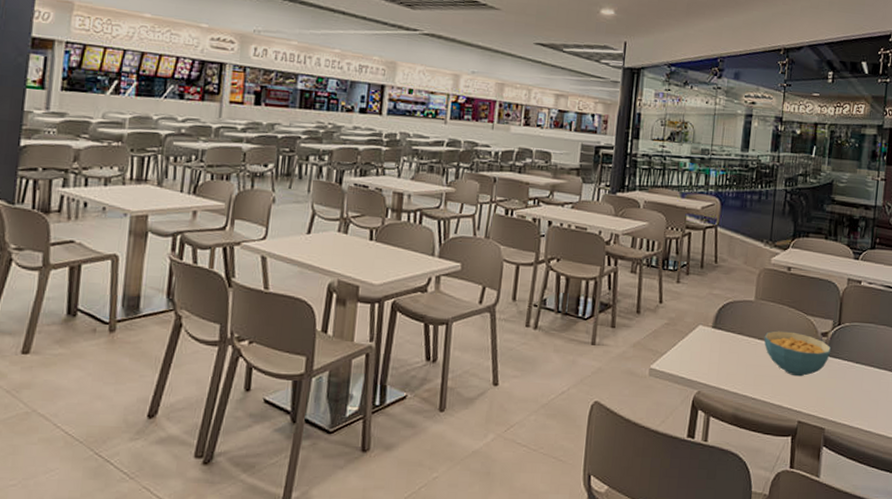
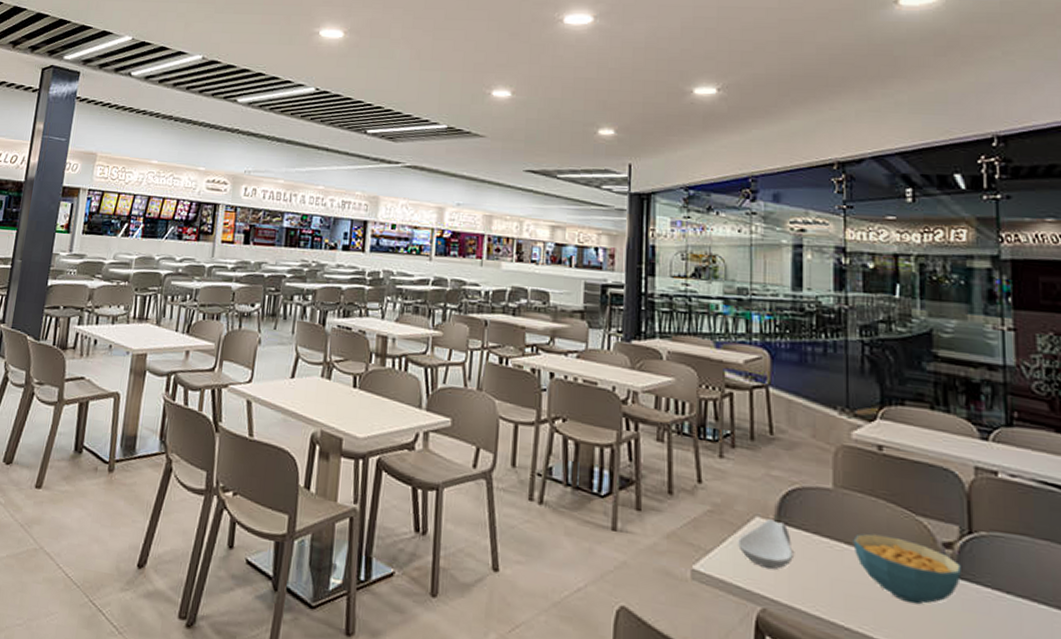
spoon rest: none [684,326,723,363] -> present [737,519,793,570]

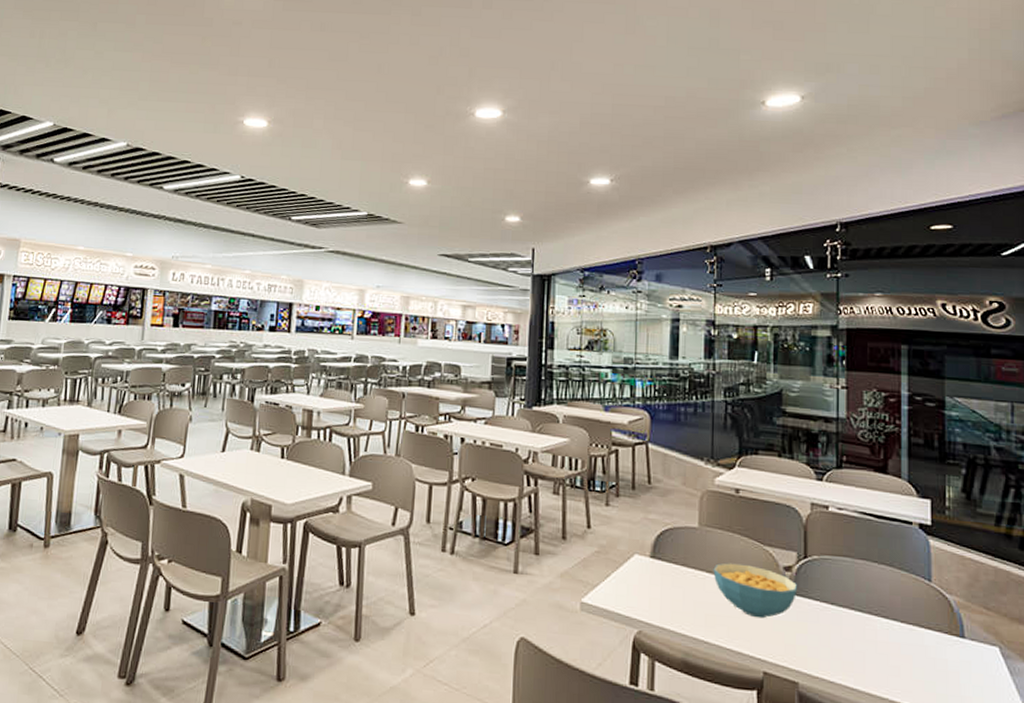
spoon rest: present [737,519,793,570] -> none [619,556,665,598]

